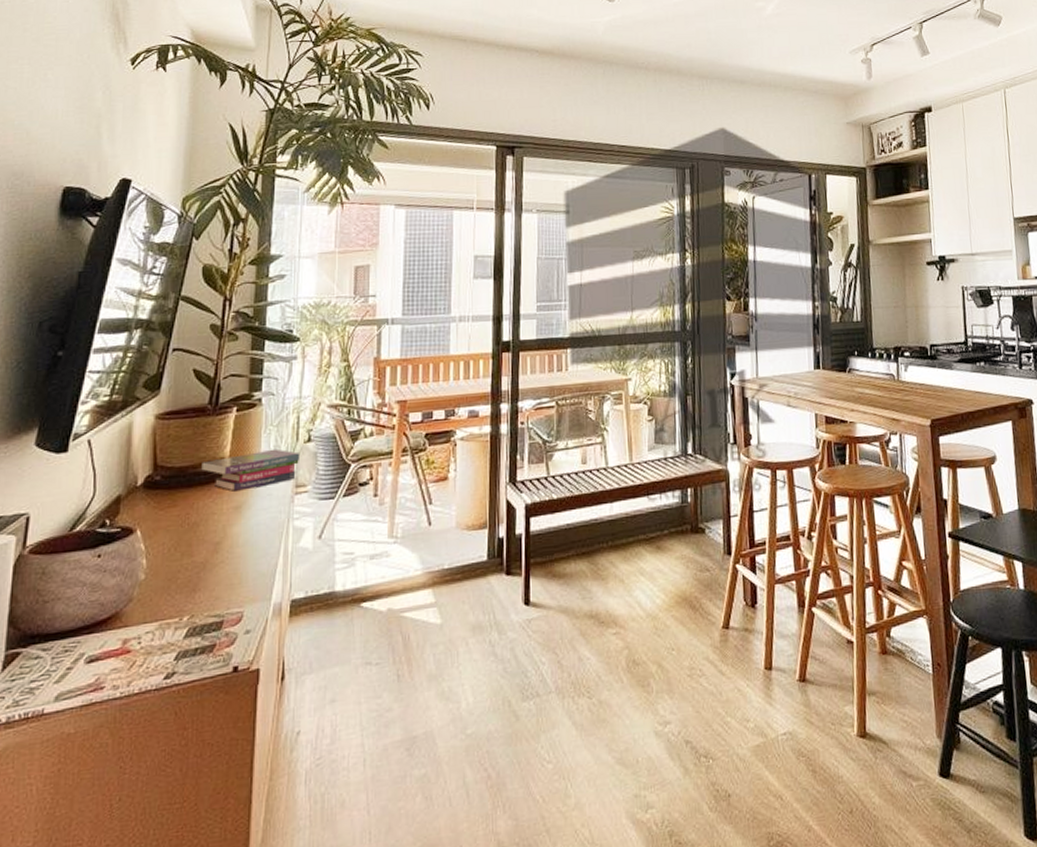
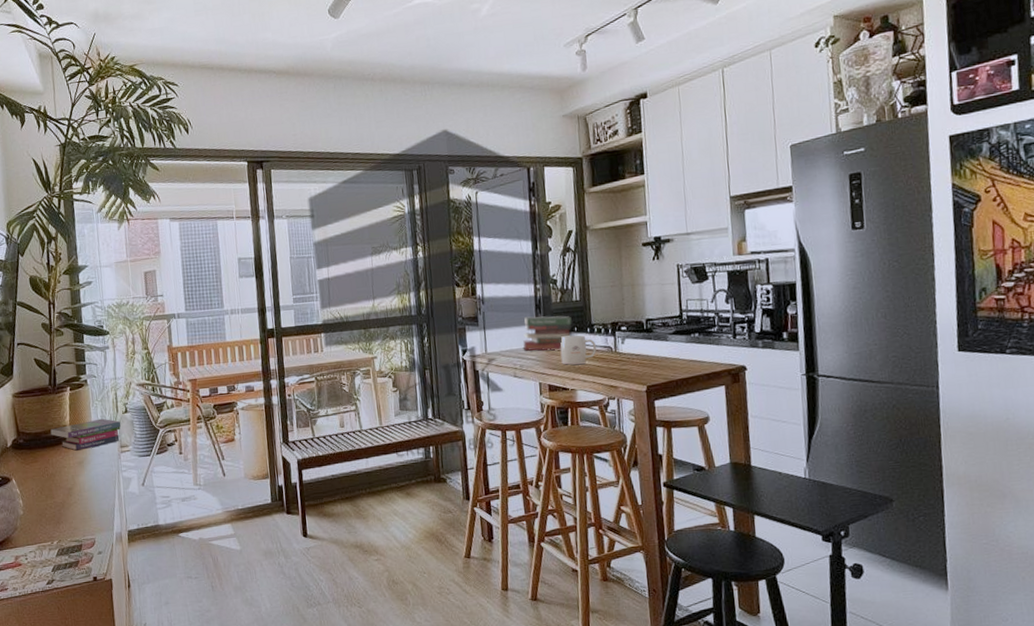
books: none [798,337,852,377] -> present [522,315,572,351]
mug: none [838,359,878,395] -> present [560,335,597,366]

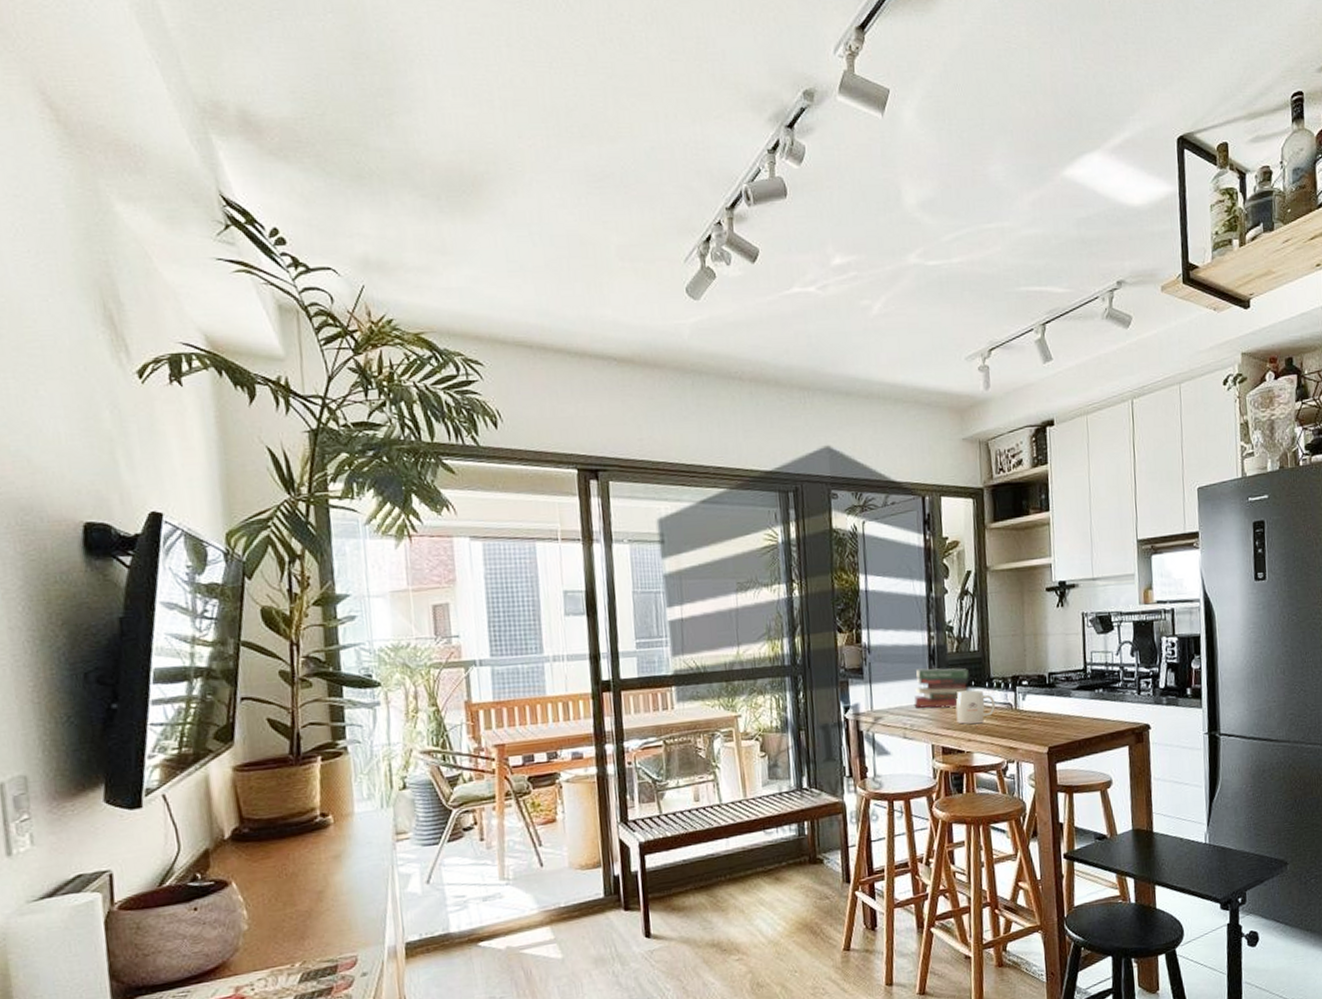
books: present [50,418,121,451] -> none [291,797,397,841]

